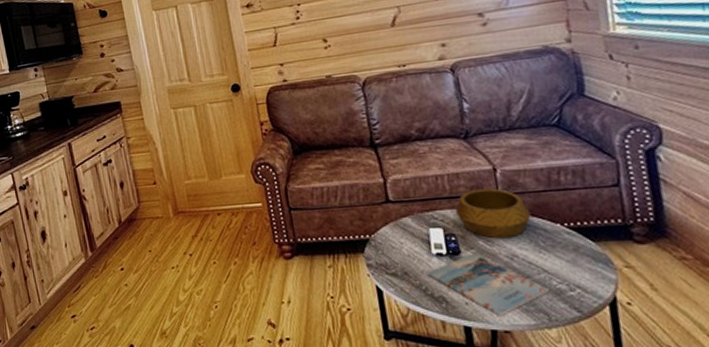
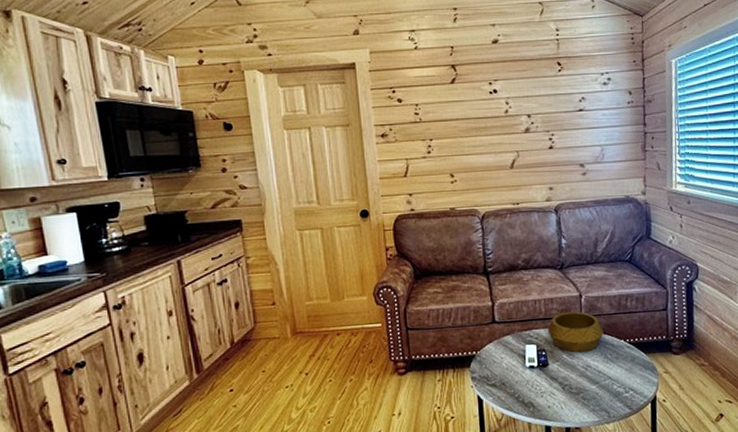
magazine: present [427,253,549,316] -> none [520,365,611,416]

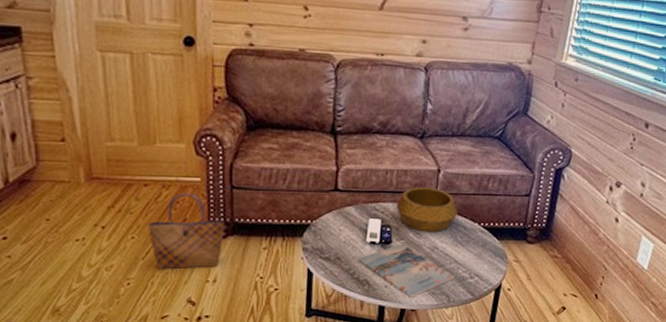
tote bag: none [341,338,404,408] -> present [147,193,225,270]
magazine: none [520,365,611,416] -> present [358,243,454,298]

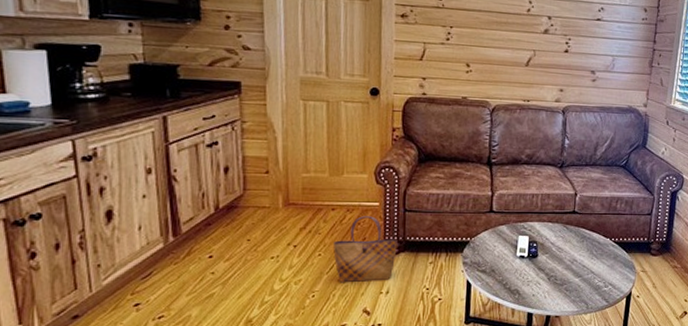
magazine: present [358,243,454,298] -> none [509,257,591,305]
decorative bowl: present [396,186,458,233] -> none [541,208,593,247]

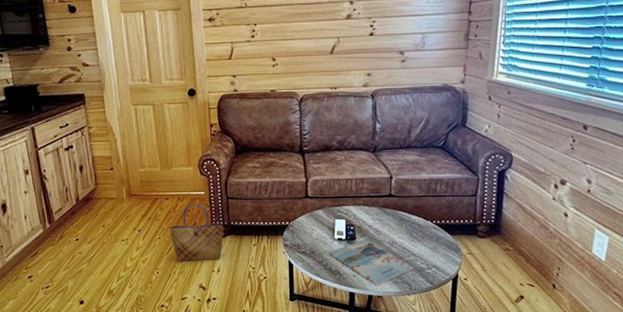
magazine: none [509,257,591,305] -> present [329,239,413,285]

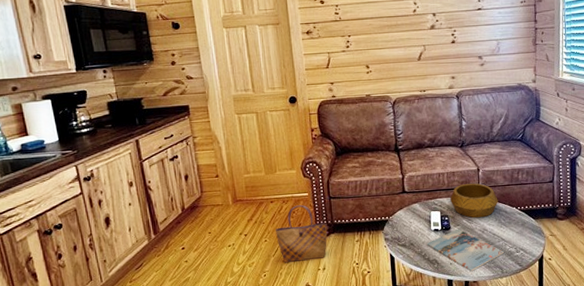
decorative bowl: none [357,191,411,230] -> present [449,183,498,218]

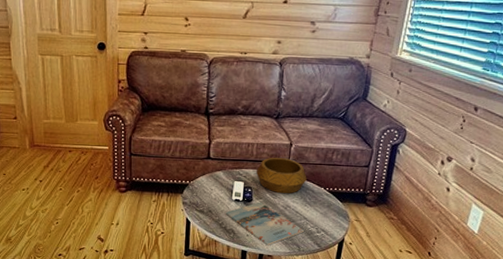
tote bag: present [275,205,328,263] -> none [71,158,125,214]

